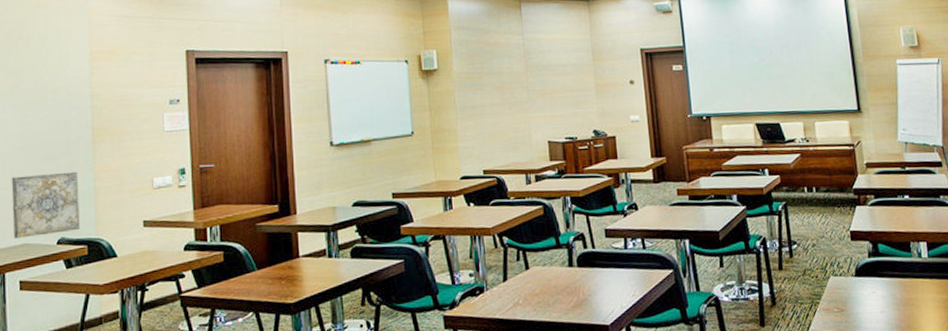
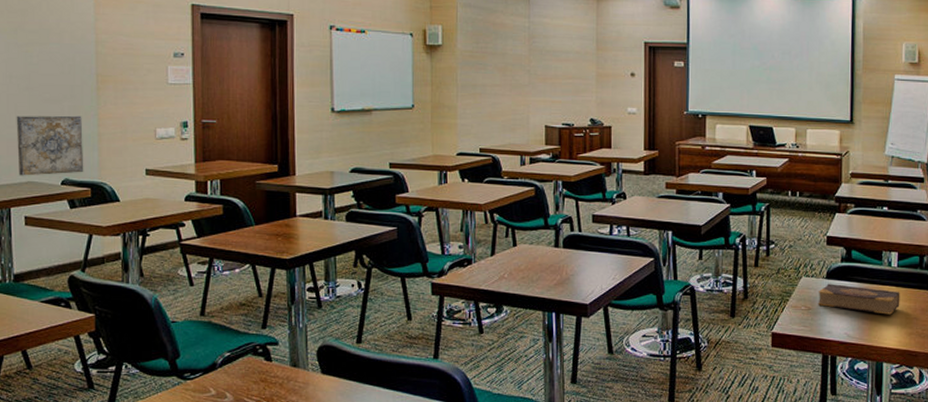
book: none [848,281,937,310] -> present [817,284,900,315]

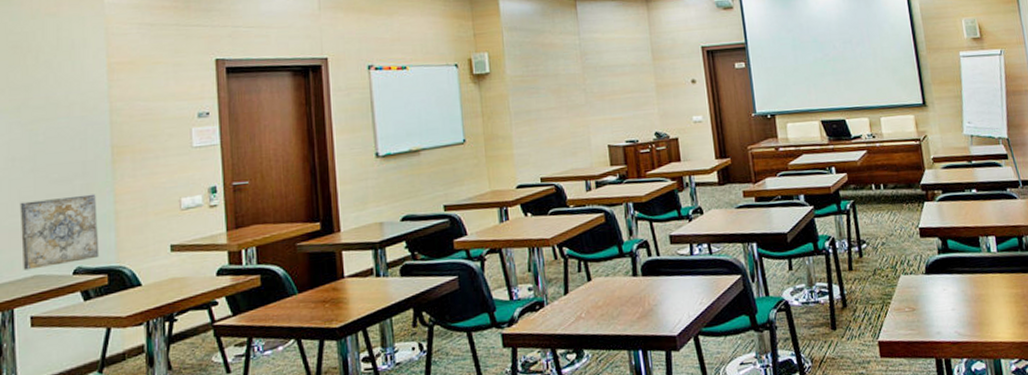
book: present [817,284,900,315] -> none [919,278,1007,306]

